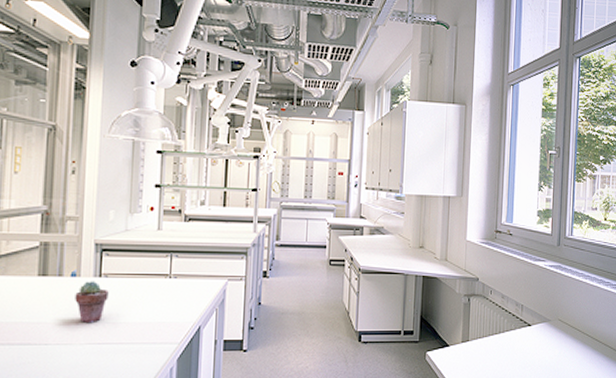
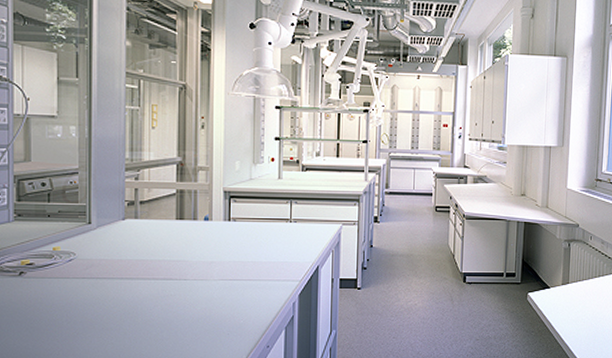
potted succulent: present [75,281,109,324] -> none [208,224,237,262]

